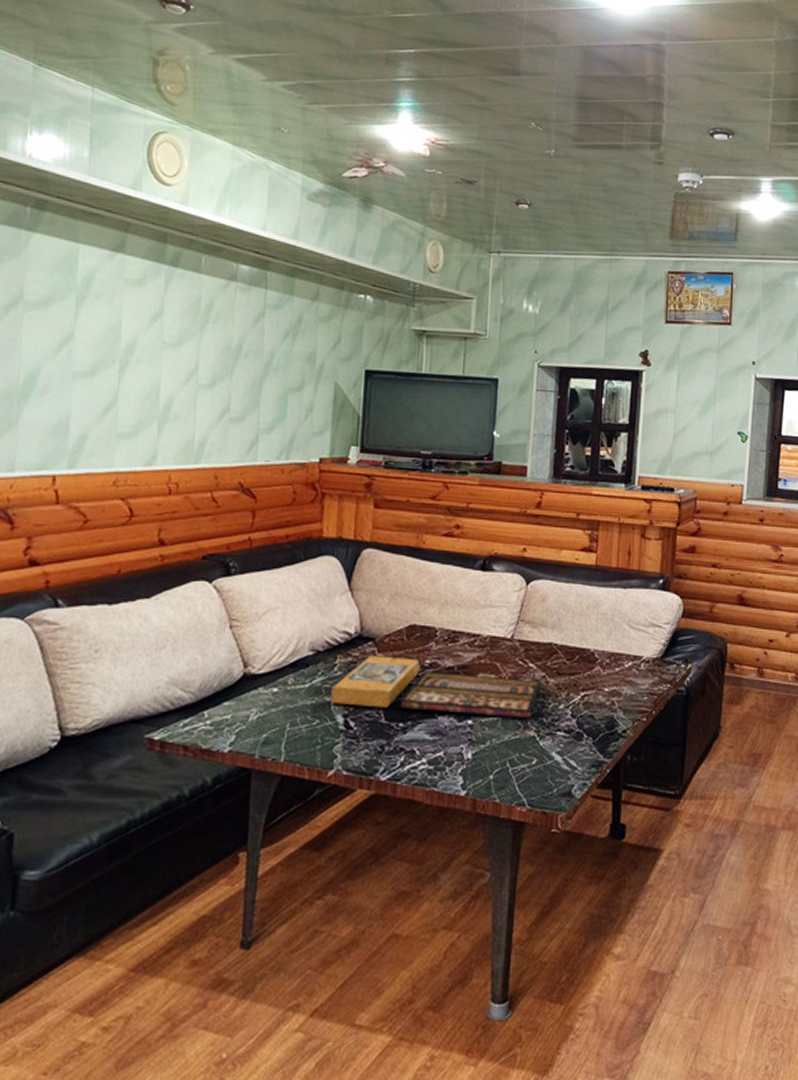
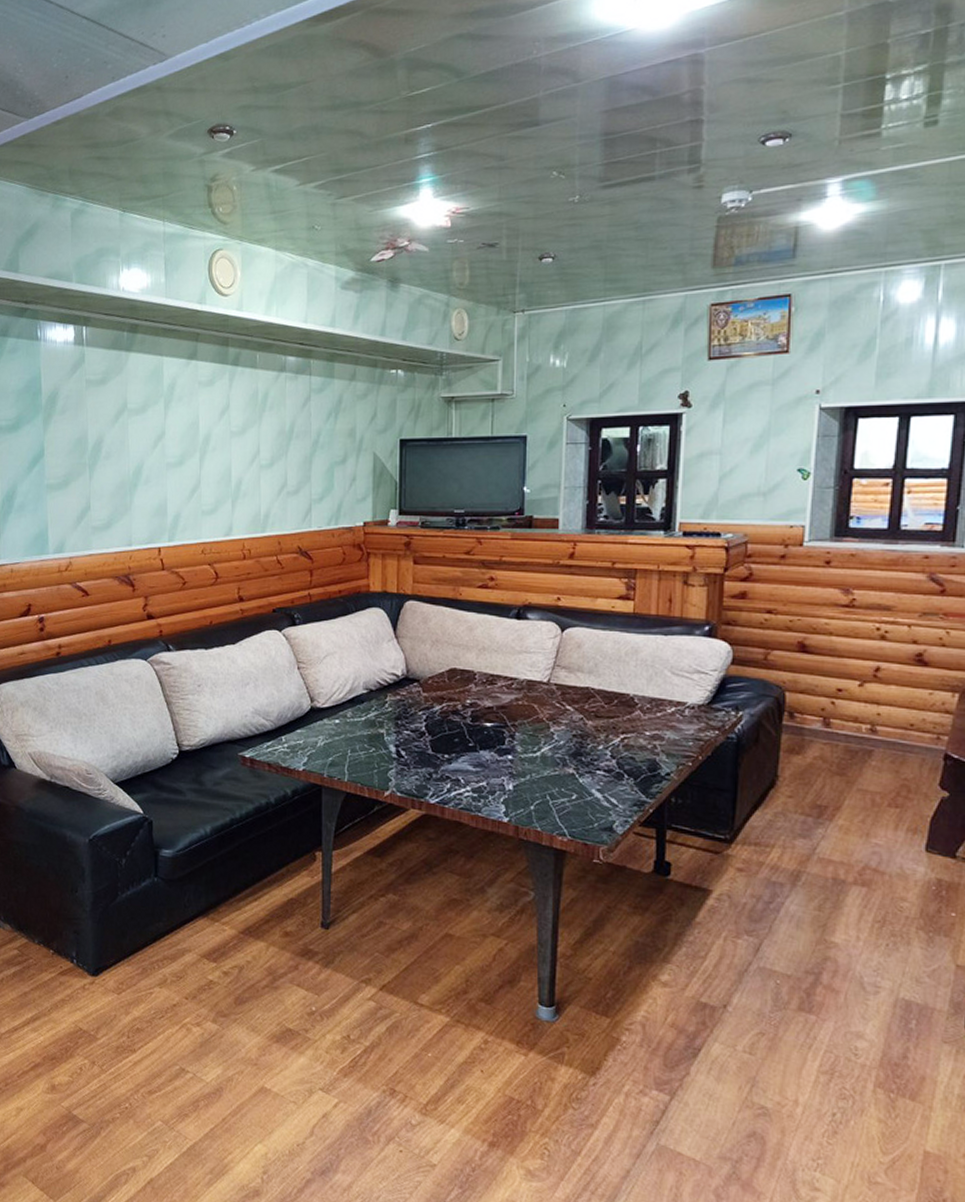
board game: present [331,655,542,719] -> none [384,695,580,758]

